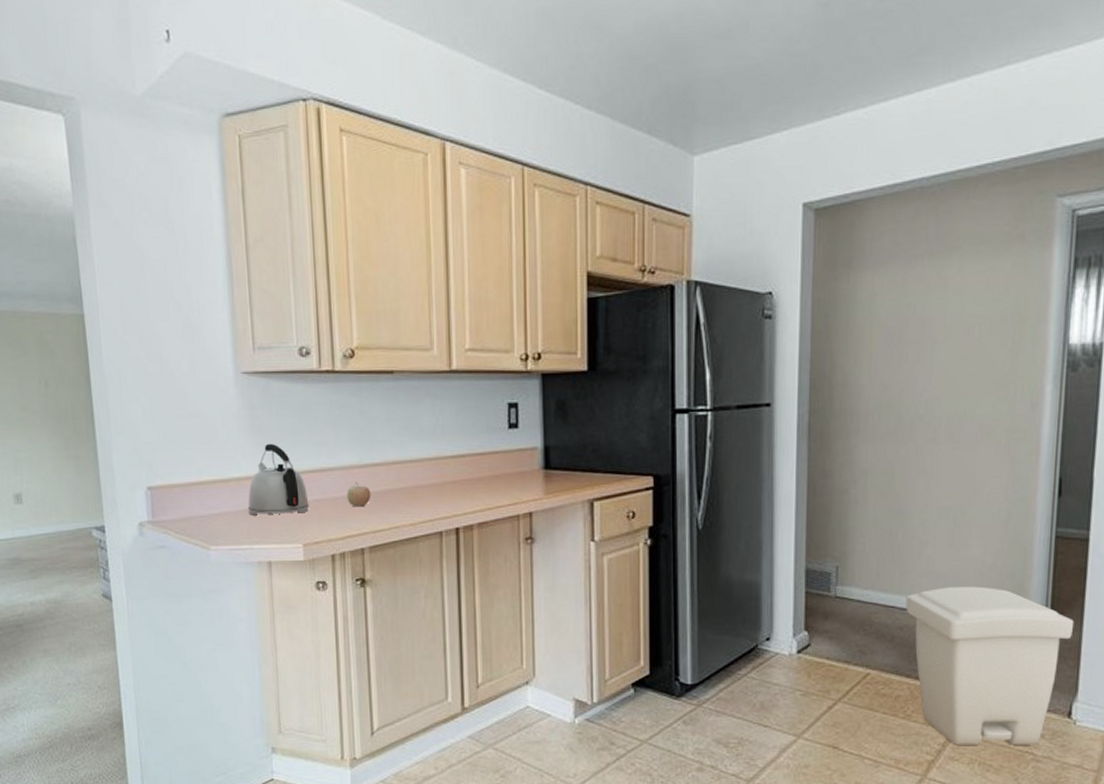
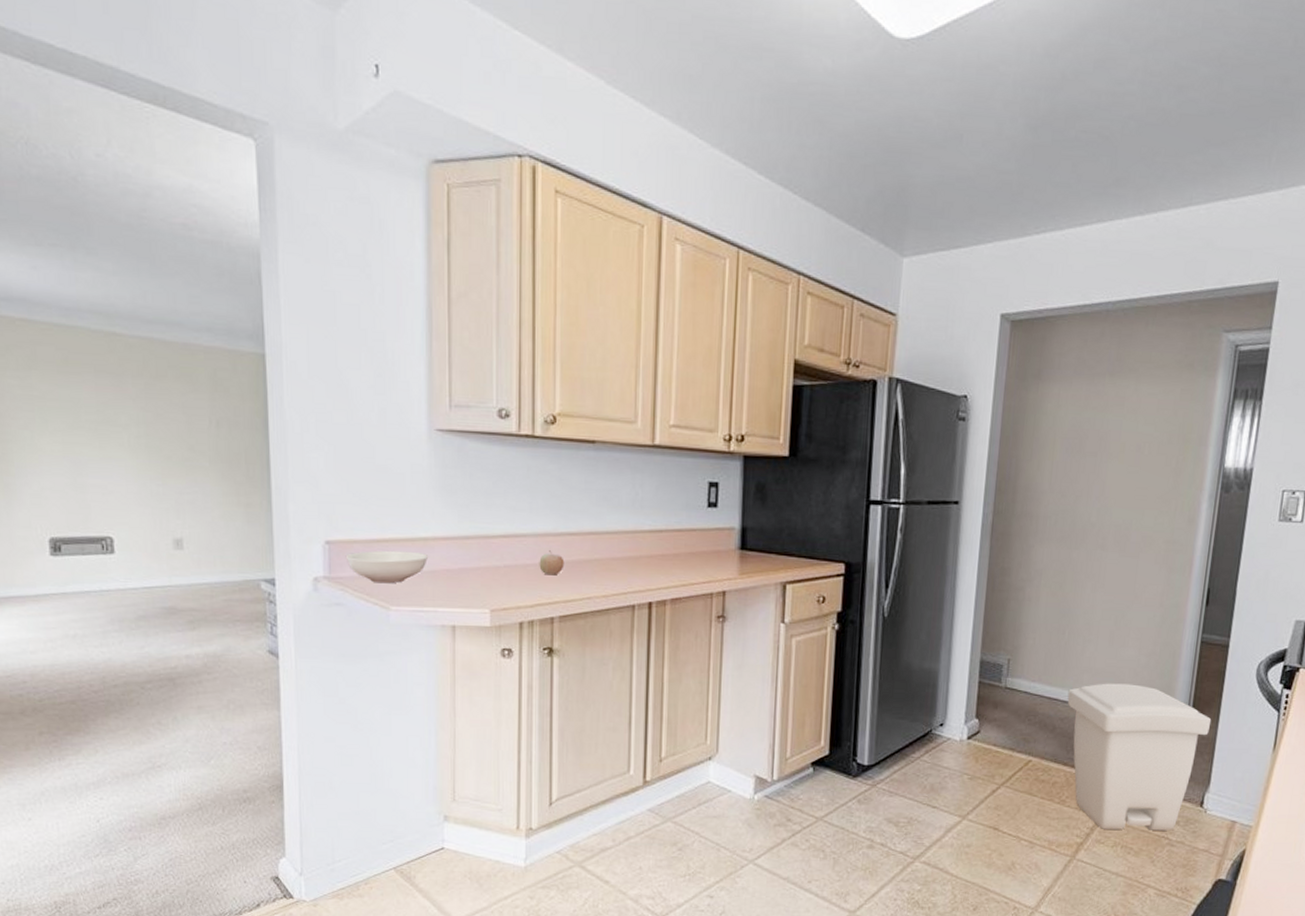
bowl: none [166,492,243,525] -> present [345,550,429,584]
kettle: present [248,443,309,516] -> none [433,504,499,578]

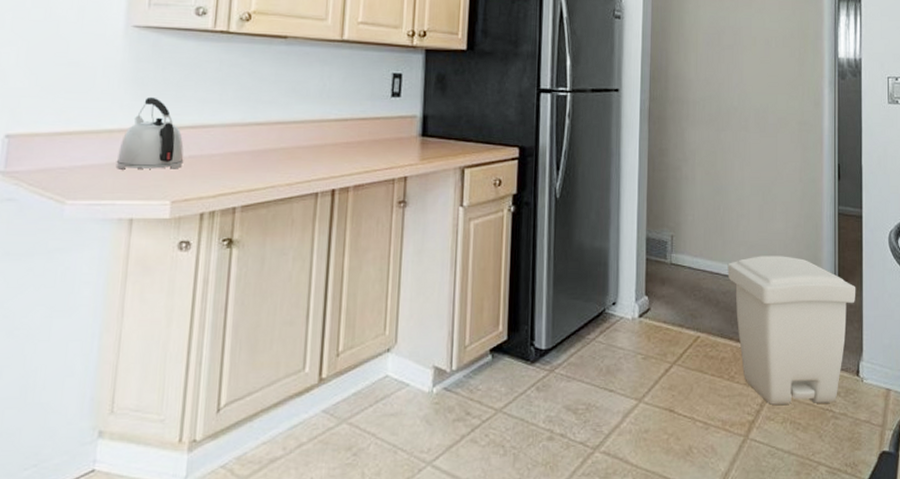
bowl: present [345,550,429,584] -> none [24,143,113,177]
kettle: none [433,504,499,578] -> present [115,96,184,170]
fruit: present [539,550,565,576] -> none [224,140,251,165]

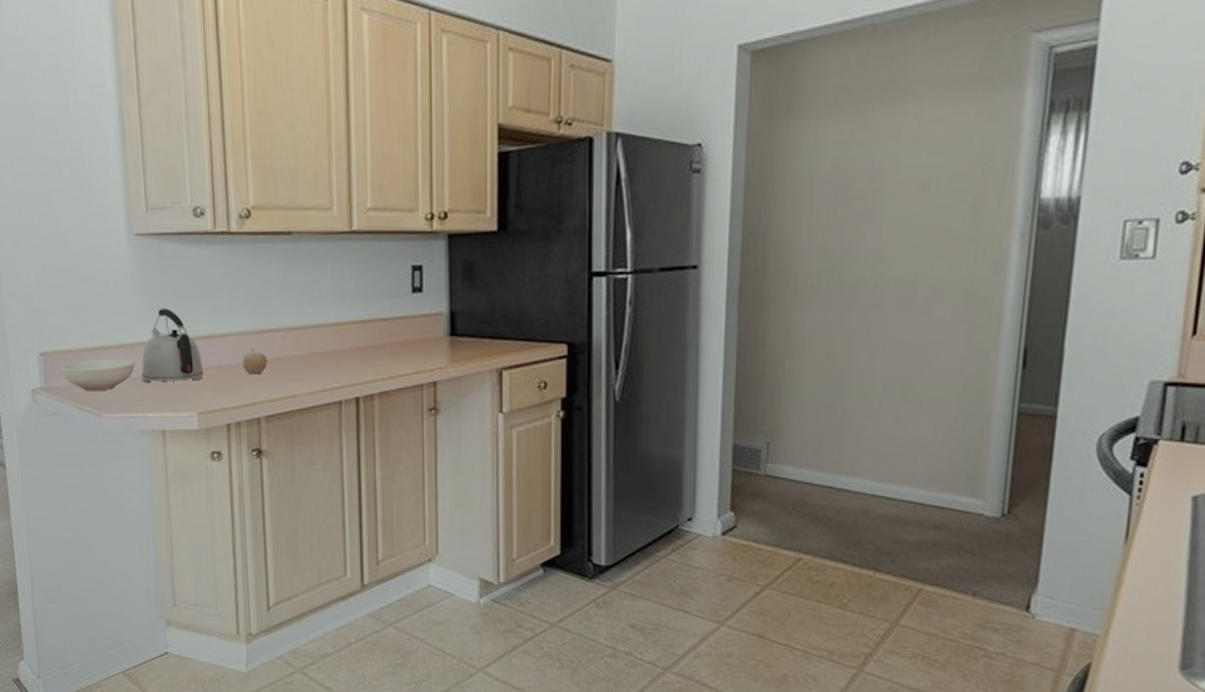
bowl: none [24,143,113,177] -> present [59,358,136,392]
fruit: none [224,140,251,165] -> present [242,349,268,375]
trash can: present [727,256,856,405] -> none [844,466,1037,640]

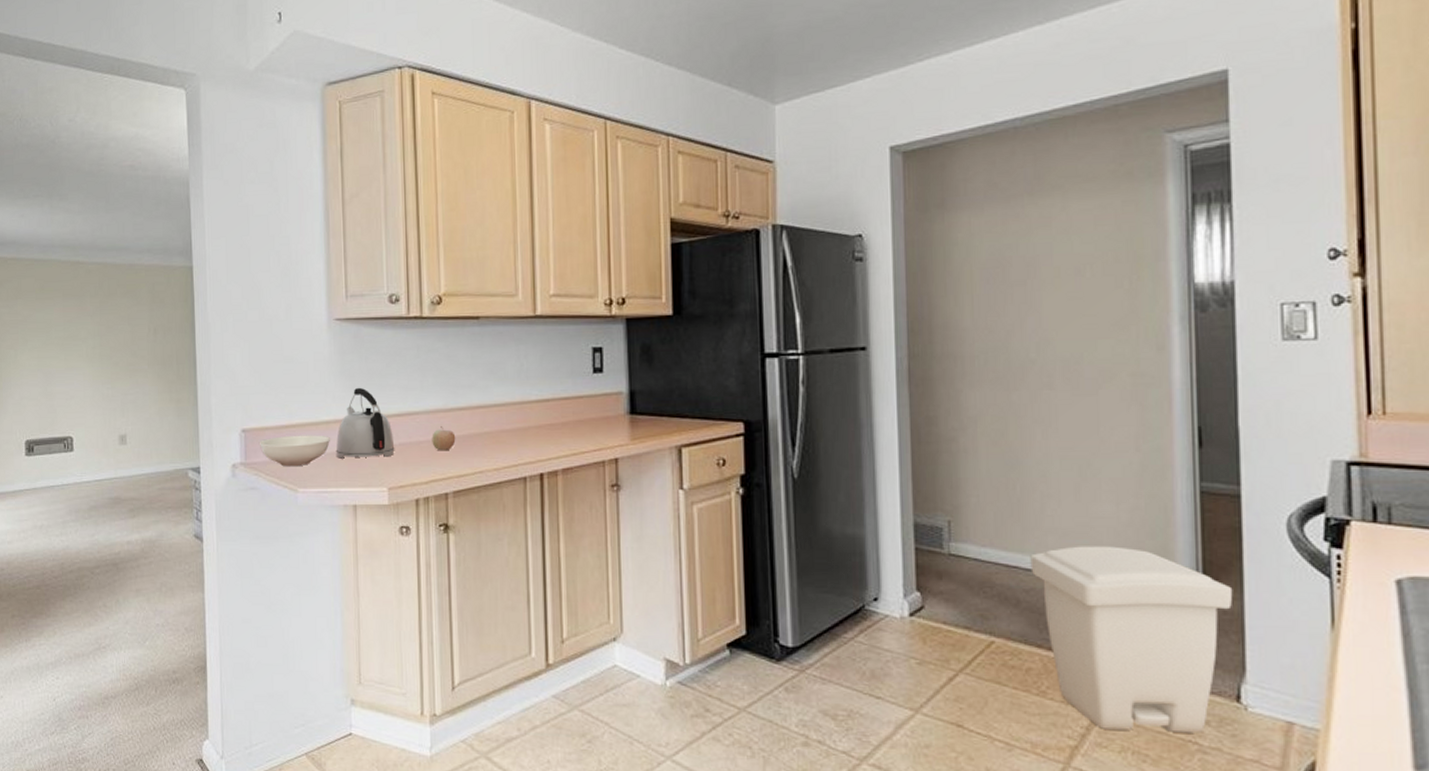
trash can: none [844,466,1037,640] -> present [1030,546,1233,733]

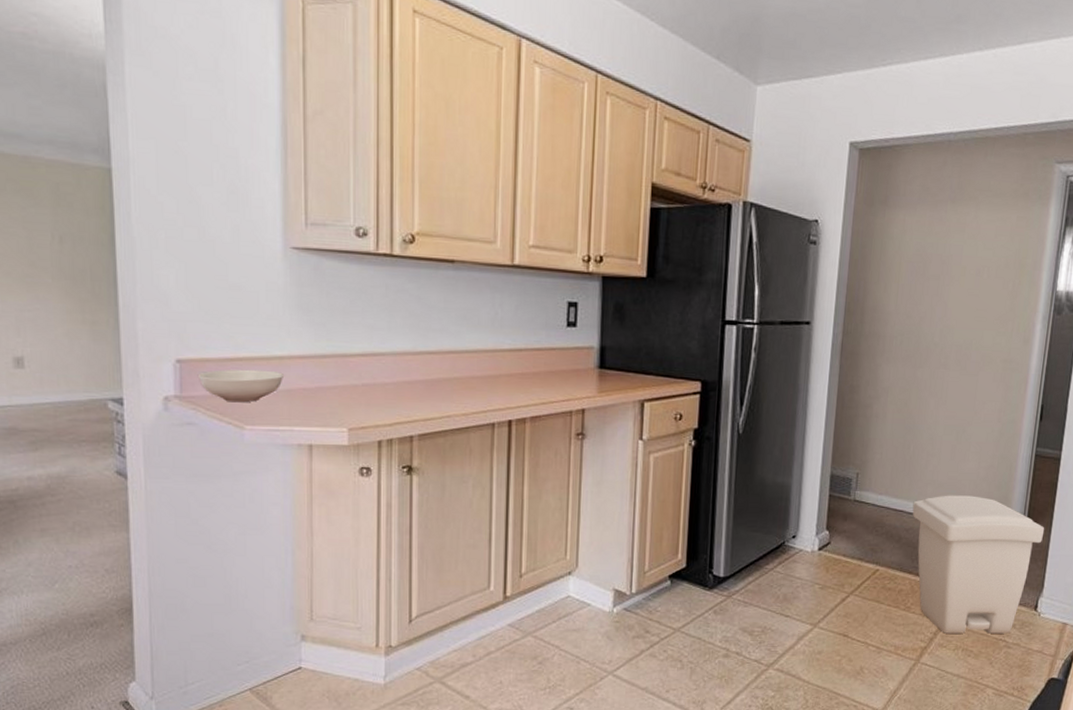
kettle: present [335,387,395,459] -> none [289,323,357,397]
fruit: present [432,426,456,451] -> none [398,369,424,394]

